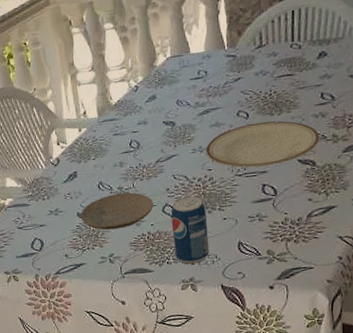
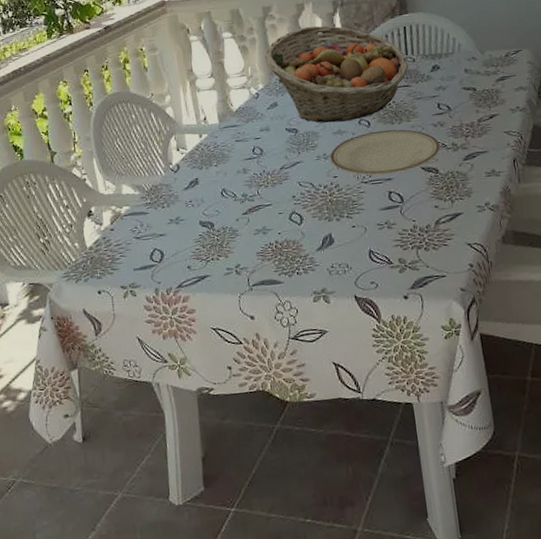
plate: present [80,192,153,230] -> none [203,199,280,240]
fruit basket: none [145,12,294,116] -> present [264,25,409,123]
beverage can: present [171,196,210,264] -> none [298,204,341,275]

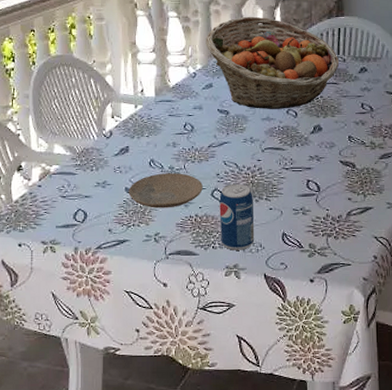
plate: none [203,199,280,240] -> present [128,173,203,208]
beverage can: none [298,204,341,275] -> present [219,184,255,250]
plate: present [330,129,441,176] -> none [256,122,360,163]

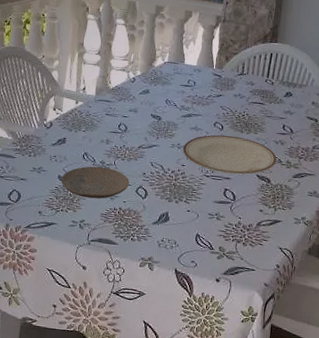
fruit basket: present [206,16,340,109] -> none [147,32,268,122]
beverage can: present [219,184,255,250] -> none [139,184,174,245]
plate: none [256,122,360,163] -> present [182,134,277,175]

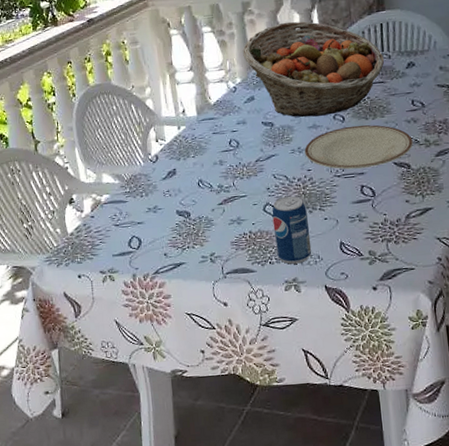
plate: present [60,166,129,199] -> none [179,191,254,229]
beverage can: none [139,184,174,245] -> present [272,196,312,264]
fruit basket: none [147,32,268,122] -> present [242,21,385,117]

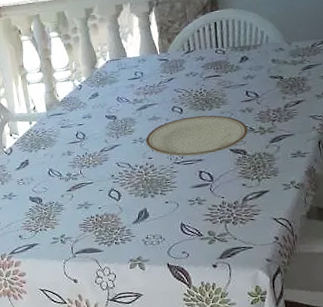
fruit basket: present [242,21,385,117] -> none [87,23,219,111]
beverage can: present [272,196,312,264] -> none [116,182,155,244]

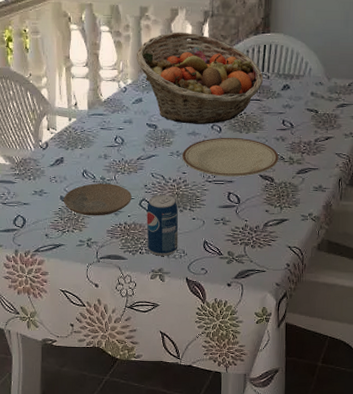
plate: none [32,178,100,213] -> present [63,183,132,216]
fruit basket: none [87,23,219,111] -> present [136,32,264,124]
beverage can: none [116,182,155,244] -> present [146,195,179,256]

